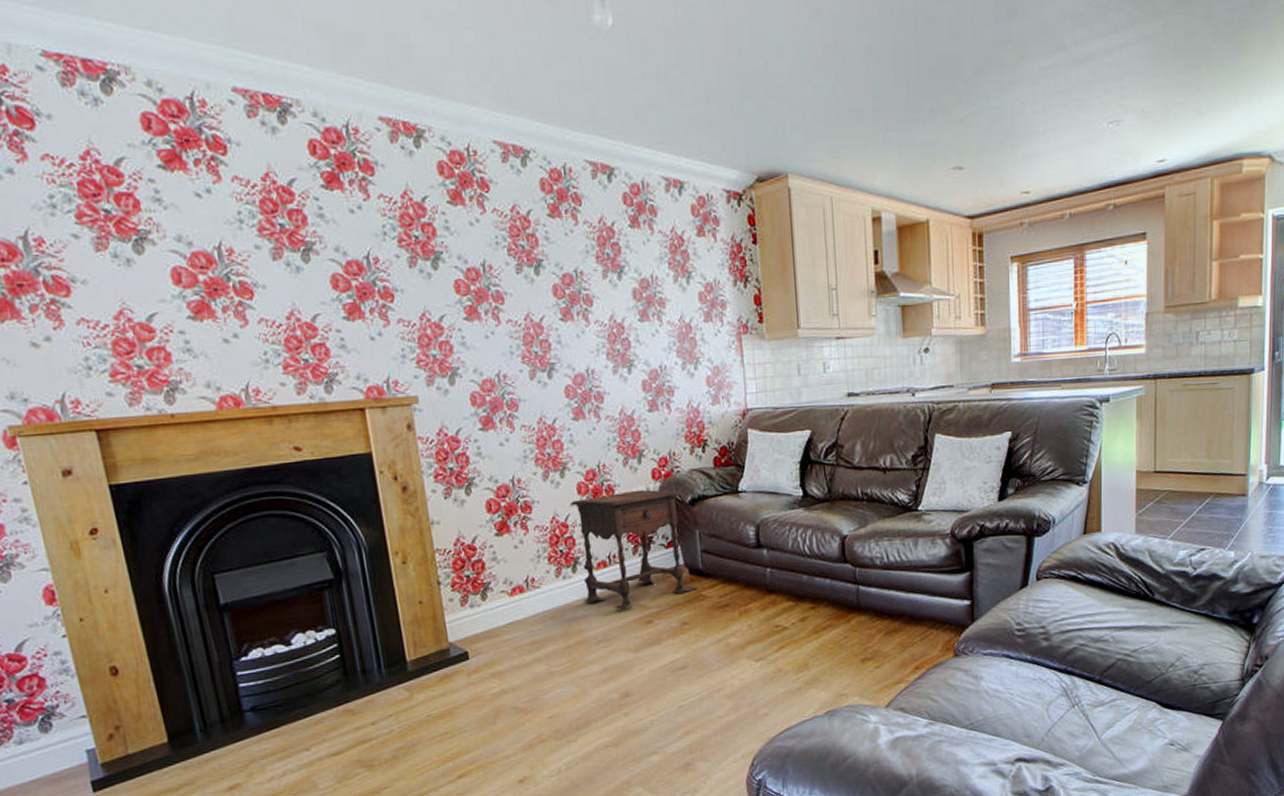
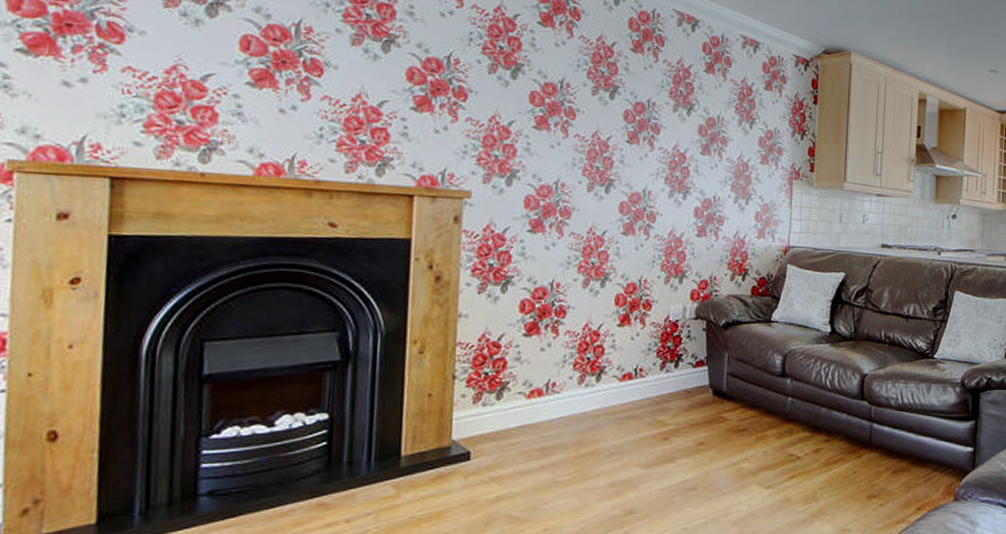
side table: present [569,489,698,610] -> none [601,308,719,424]

